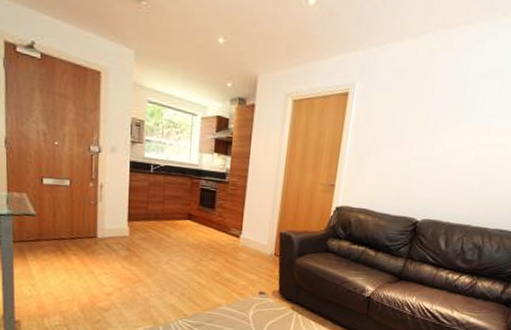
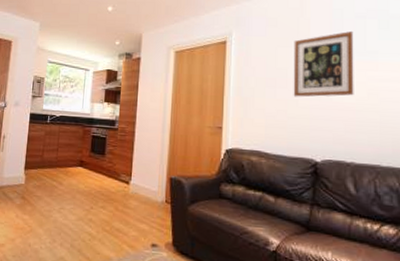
wall art: none [406,92,475,160] -> present [293,31,354,97]

